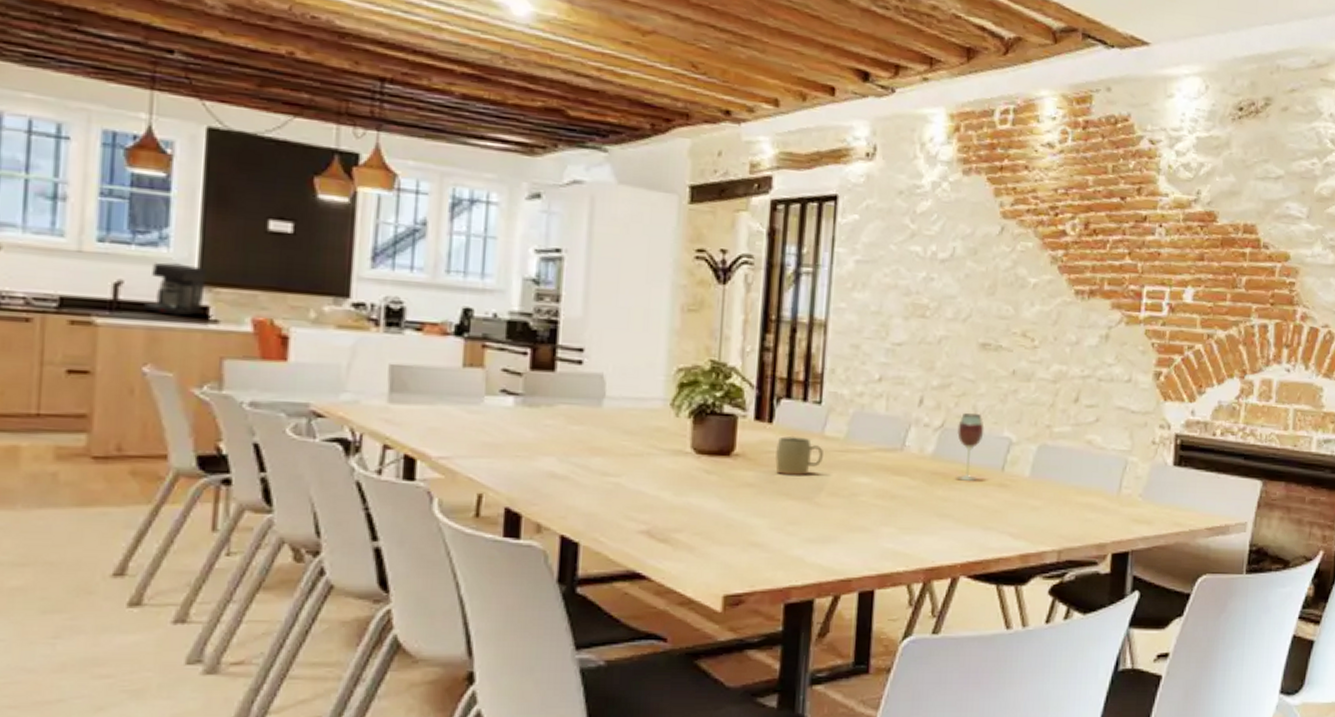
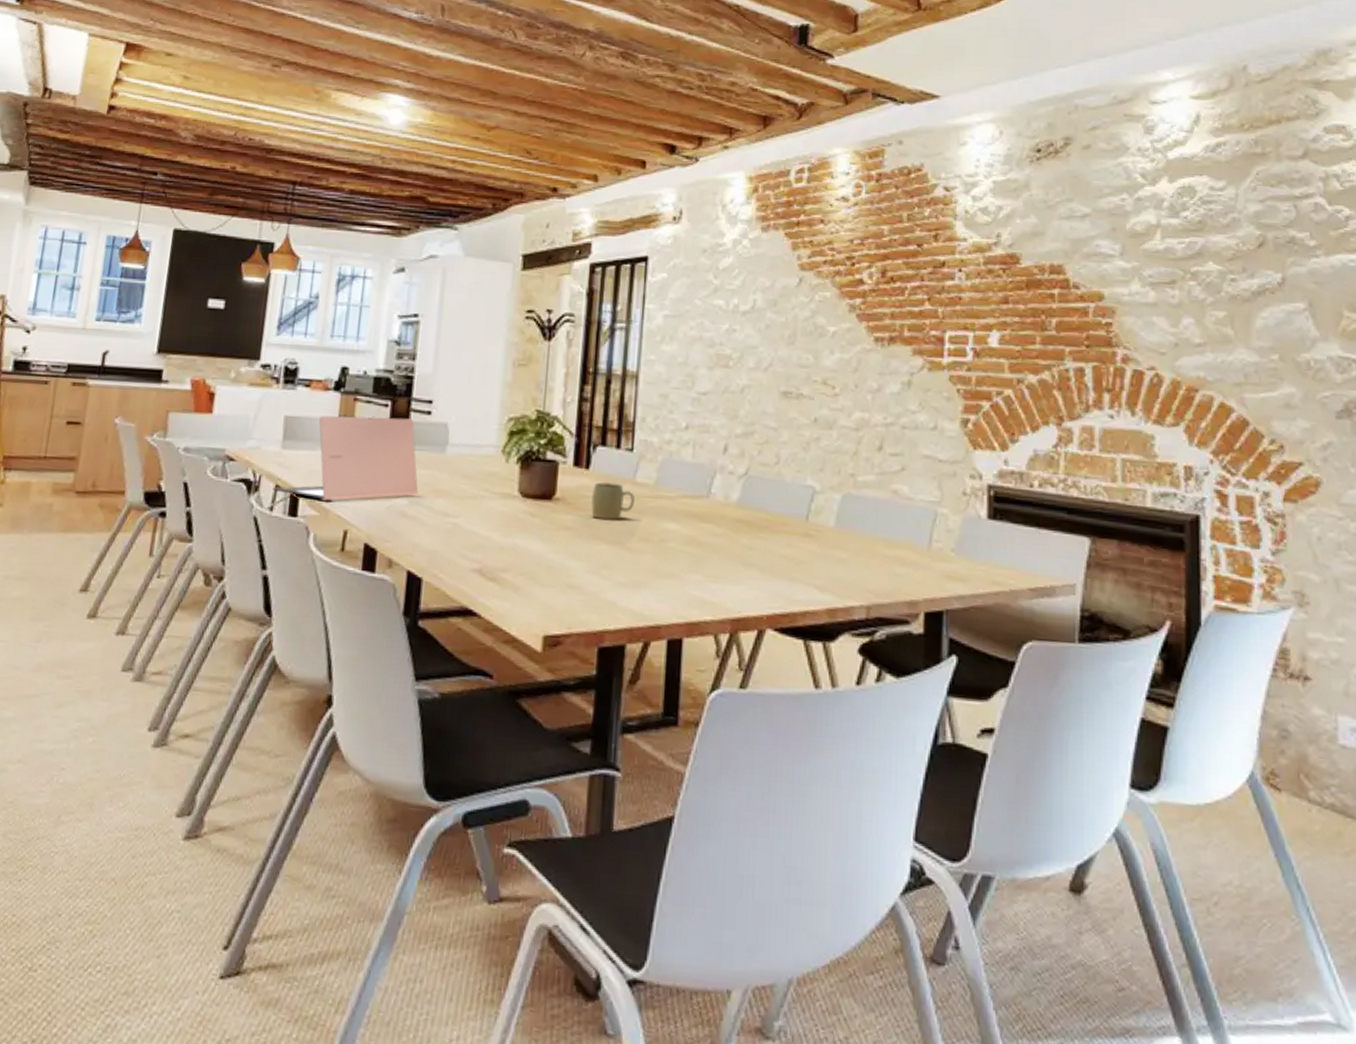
coffee maker: present [144,262,207,316] -> none [120,335,164,378]
laptop: none [379,364,571,462] -> present [272,415,419,501]
wineglass: present [956,412,985,482] -> none [760,460,788,531]

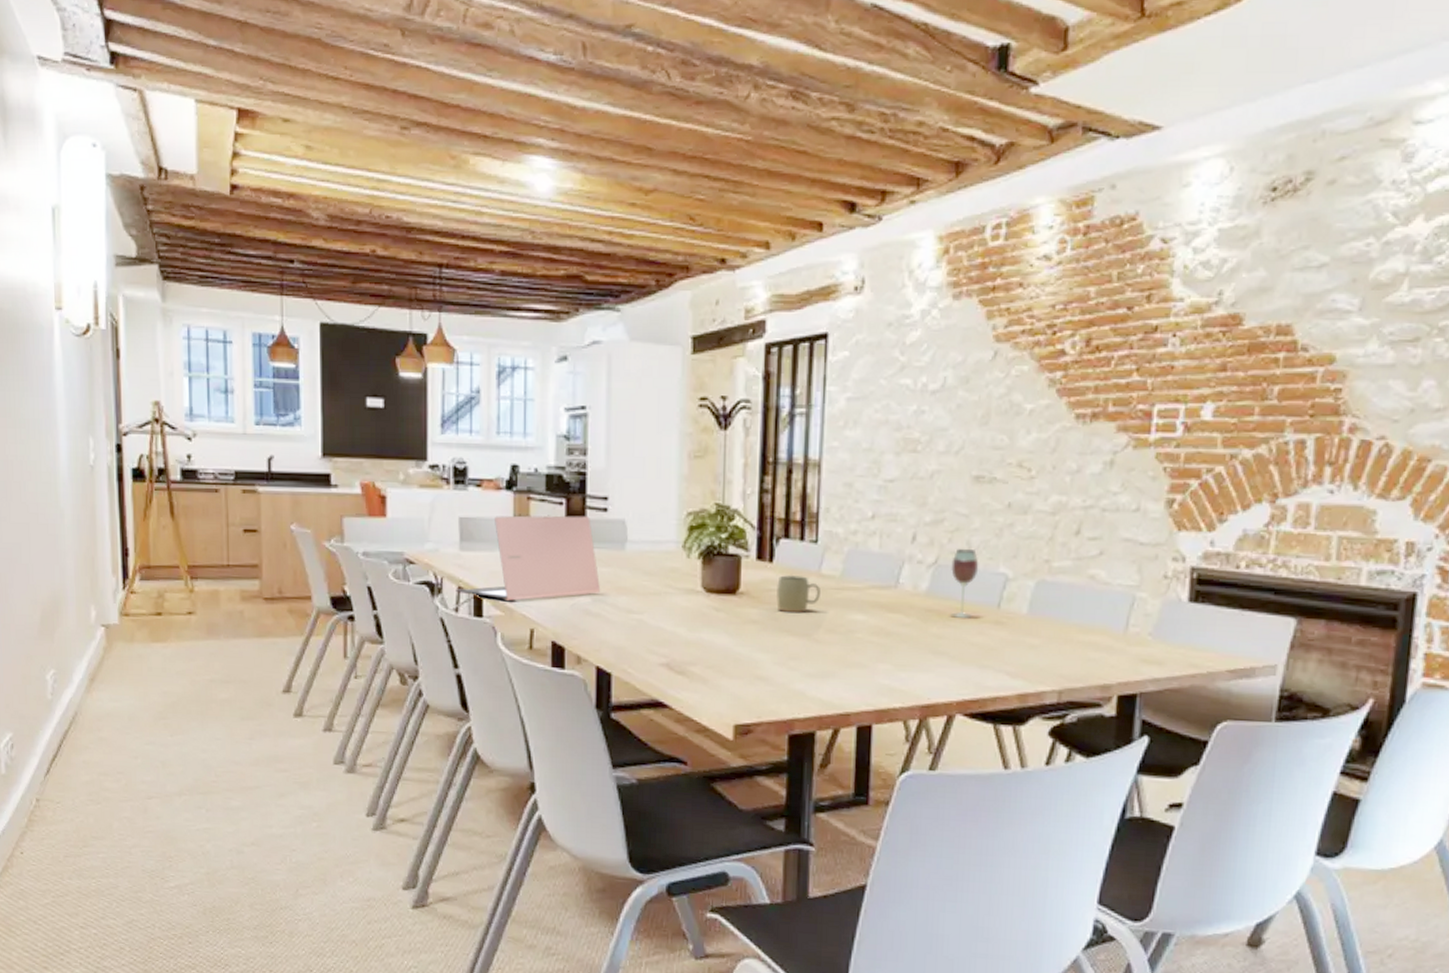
wineglass: none [760,460,788,531] -> present [950,548,979,620]

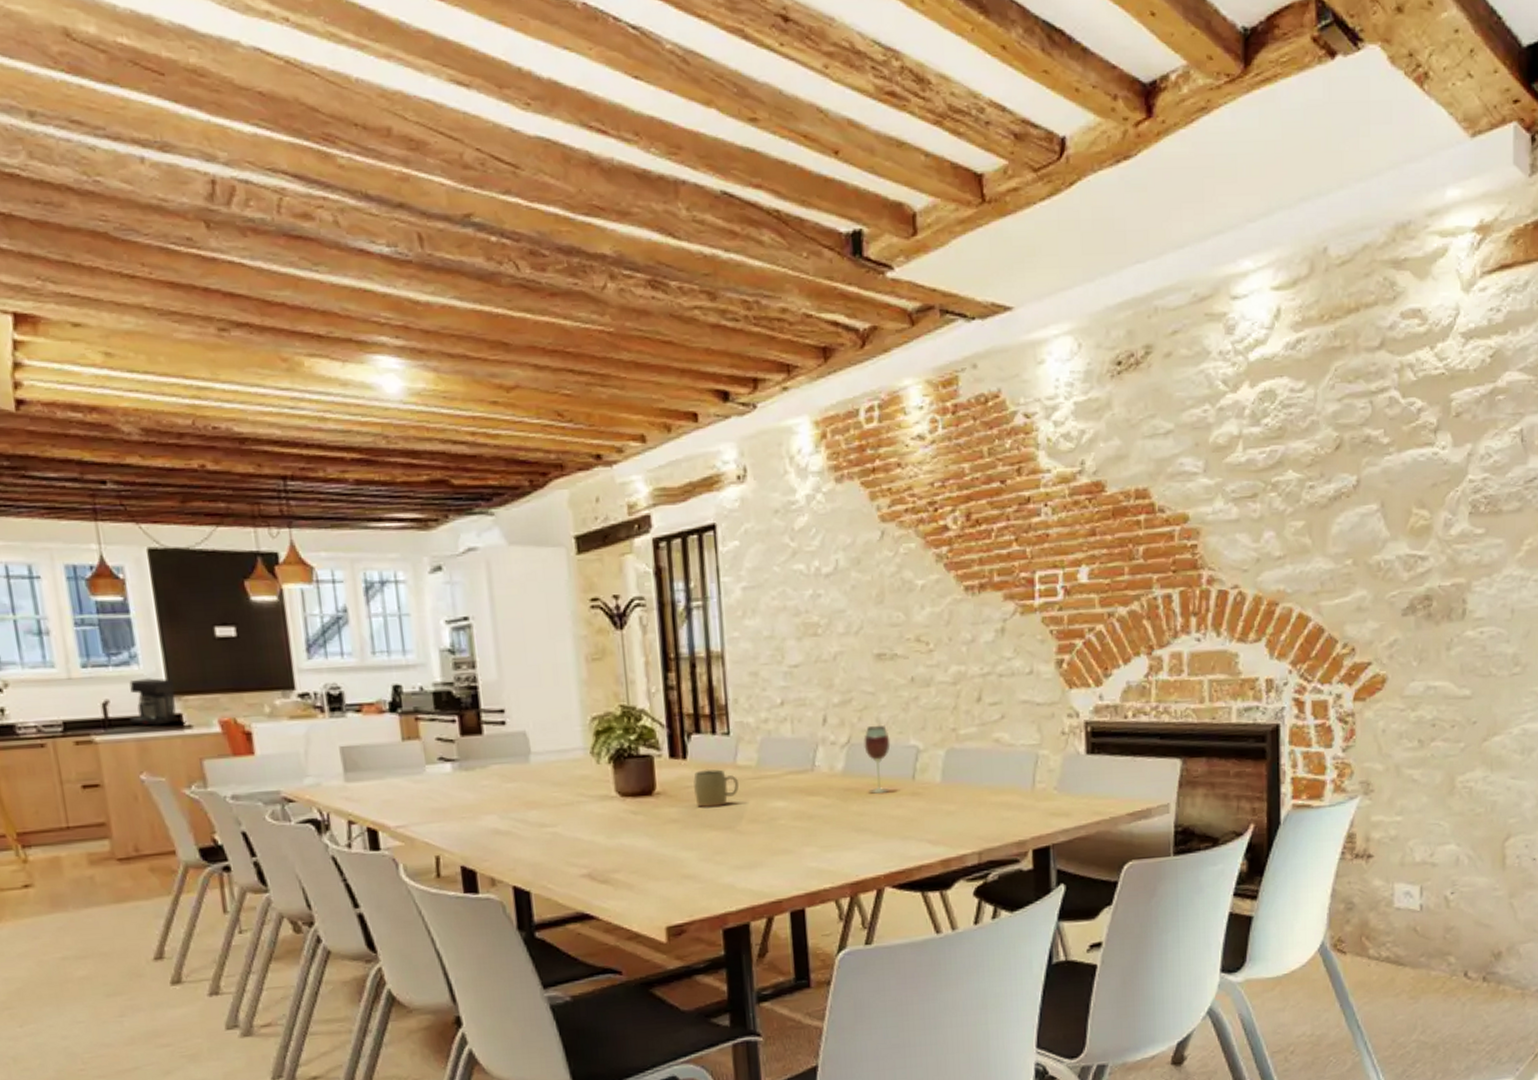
coffee maker: none [288,439,327,483] -> present [129,678,177,726]
laptop: present [455,515,601,601] -> none [345,731,509,829]

